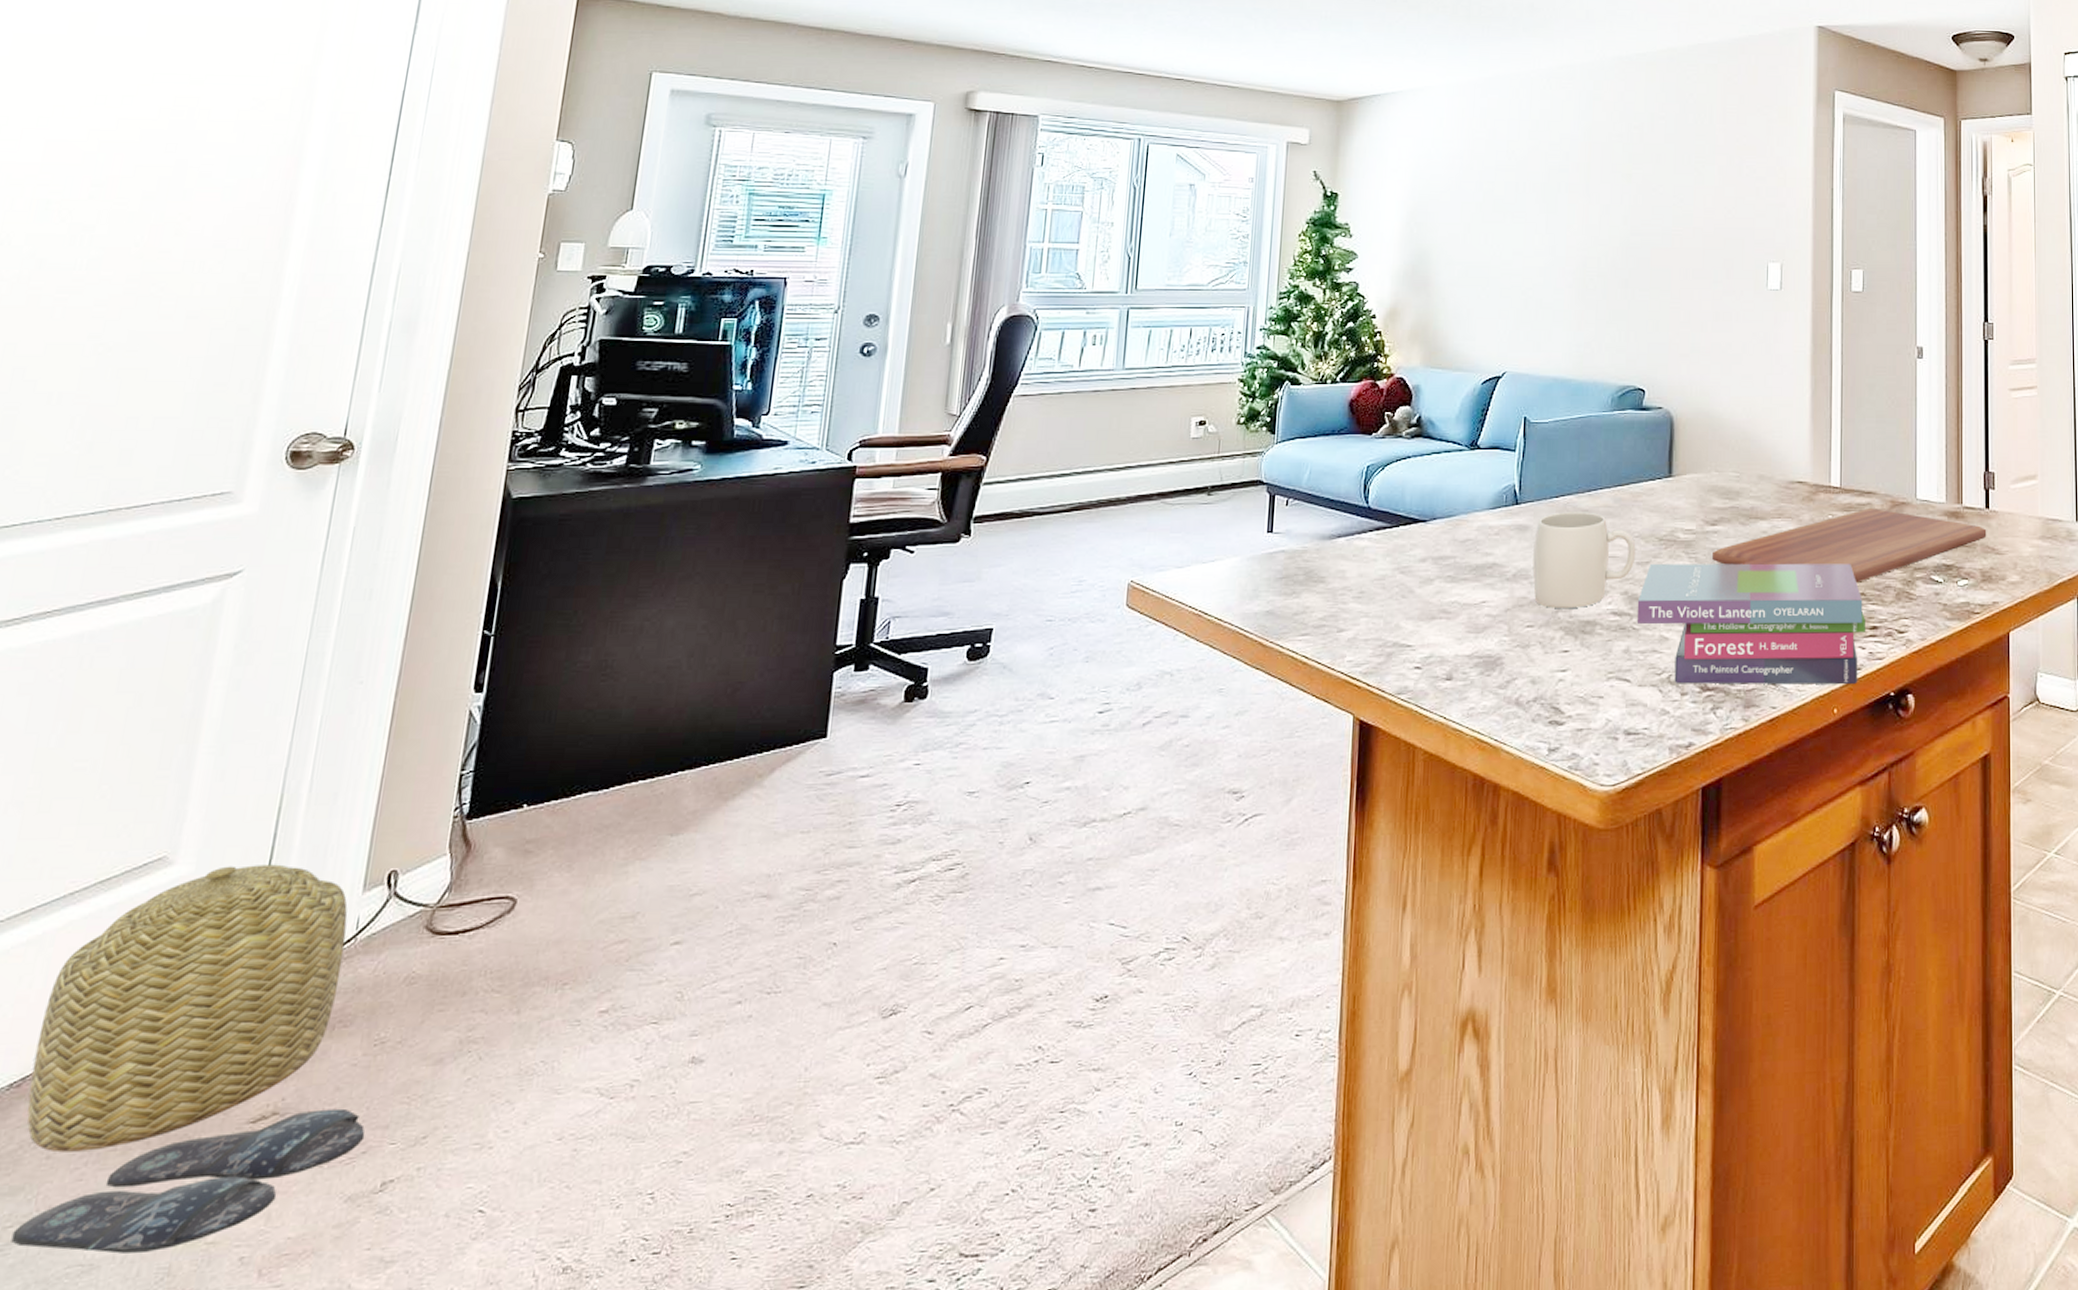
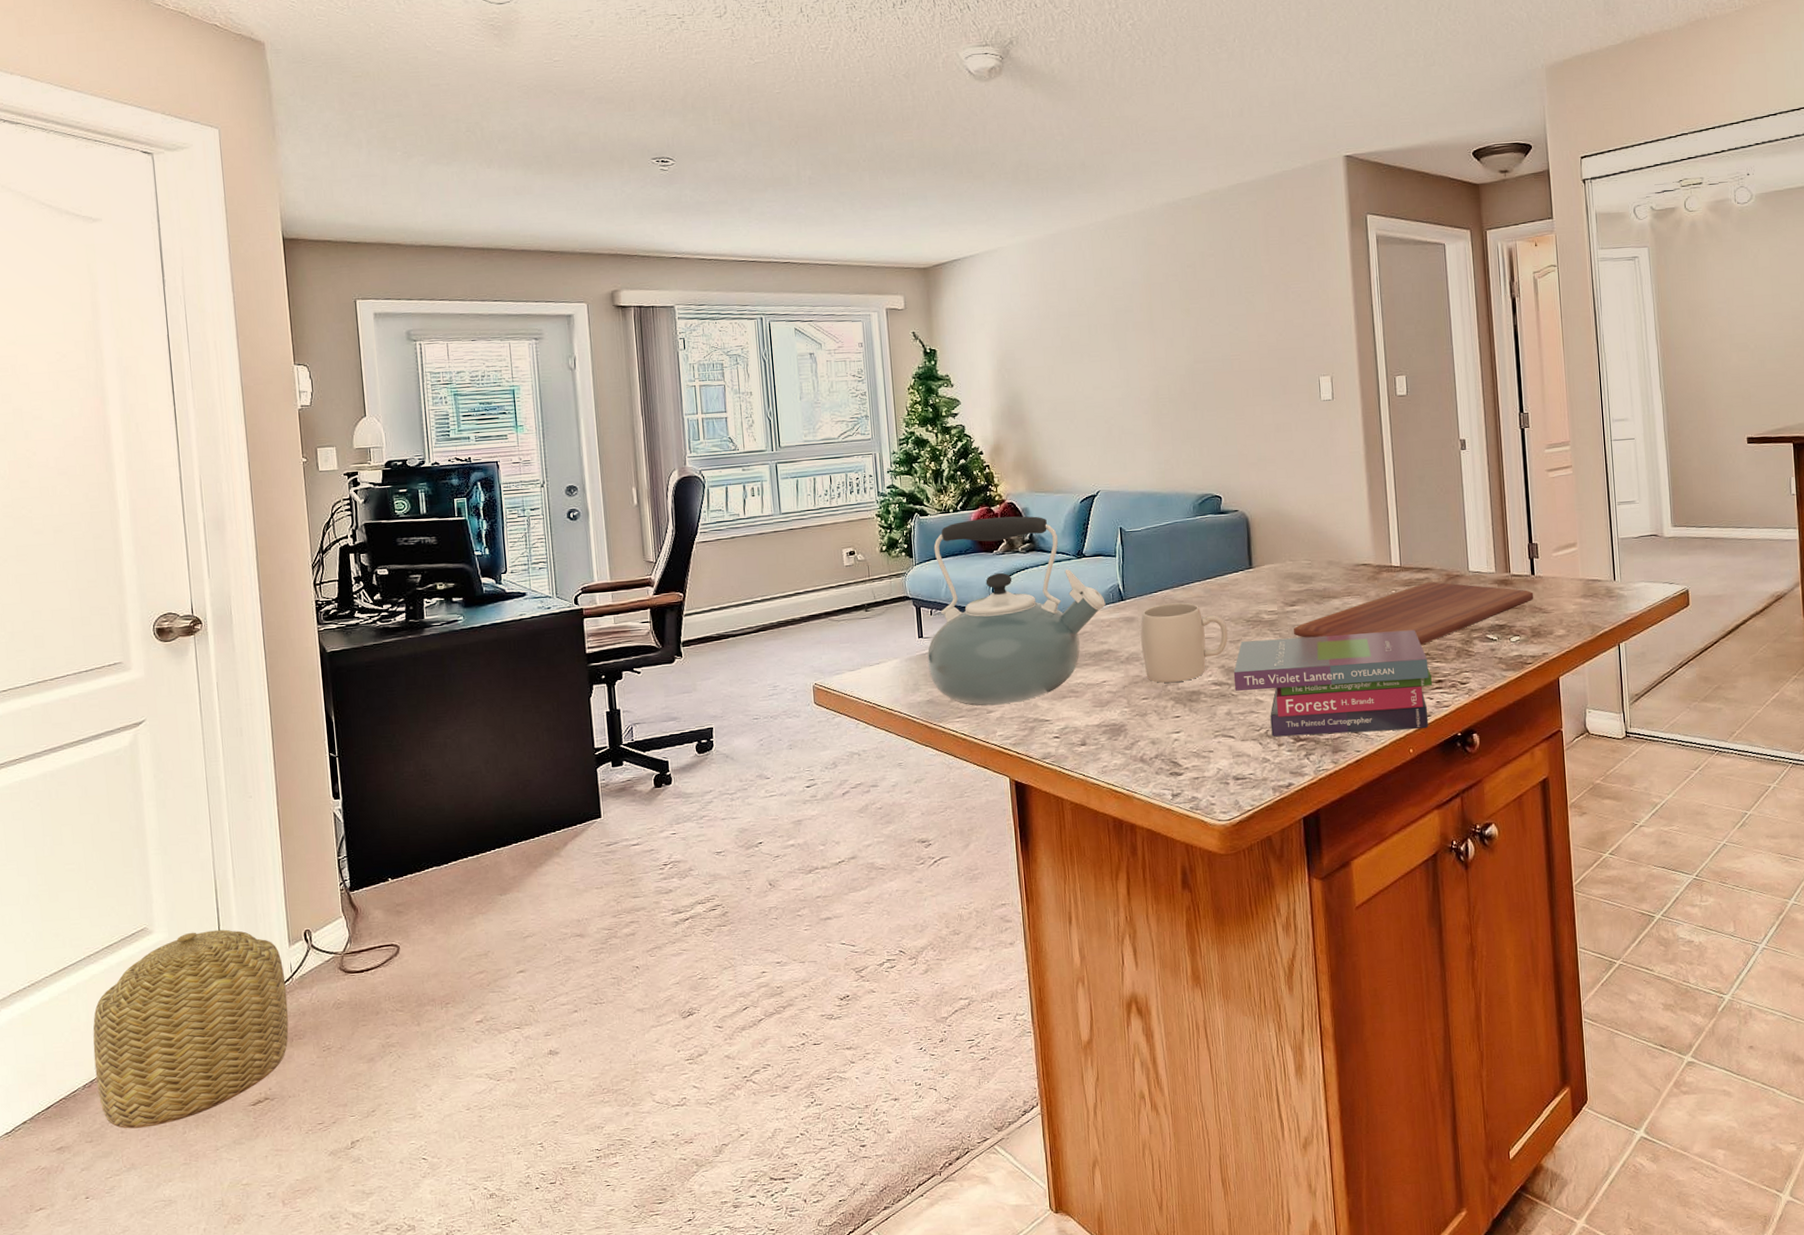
slippers: present [11,1108,365,1254] -> none [113,1094,332,1193]
kettle: none [1273,394,1497,623] -> present [927,516,1106,706]

